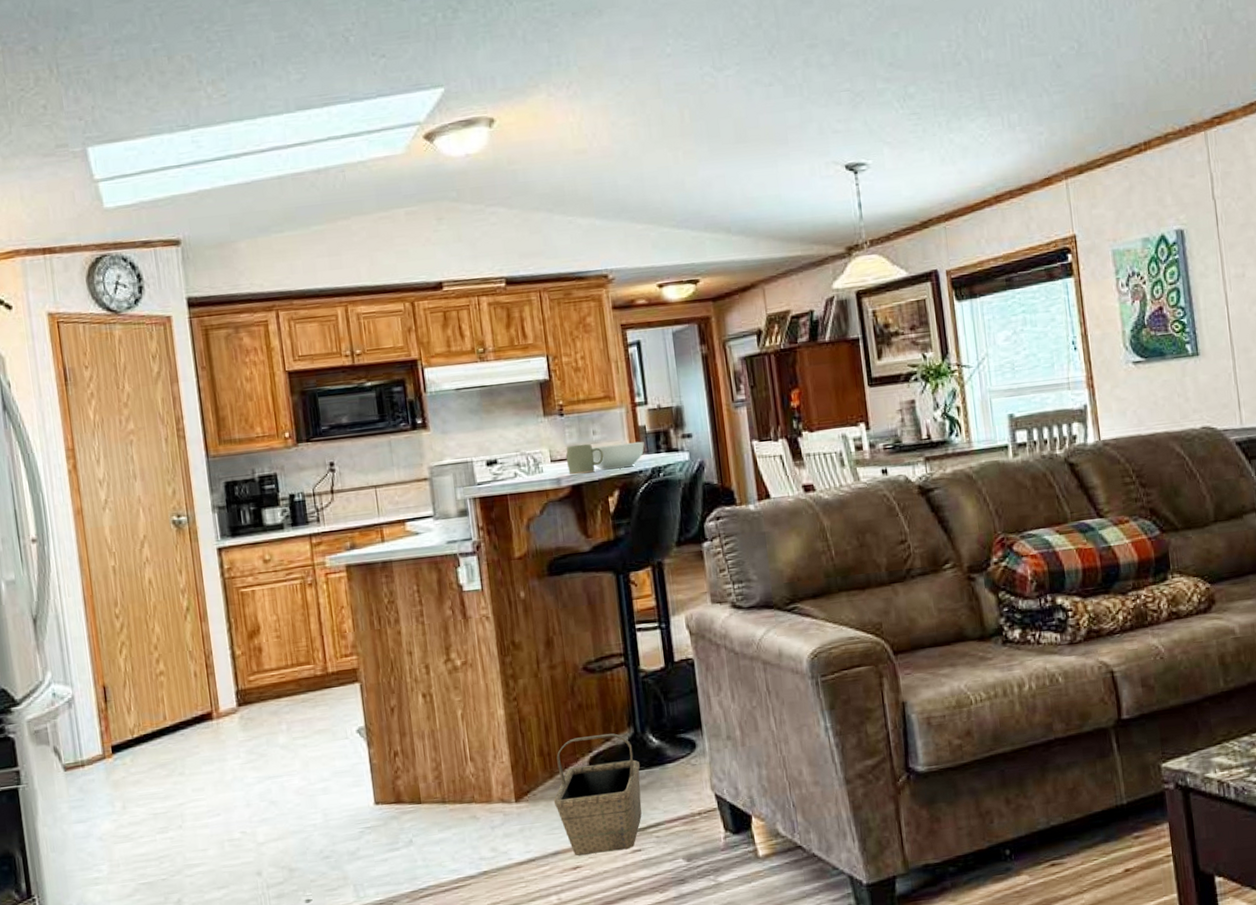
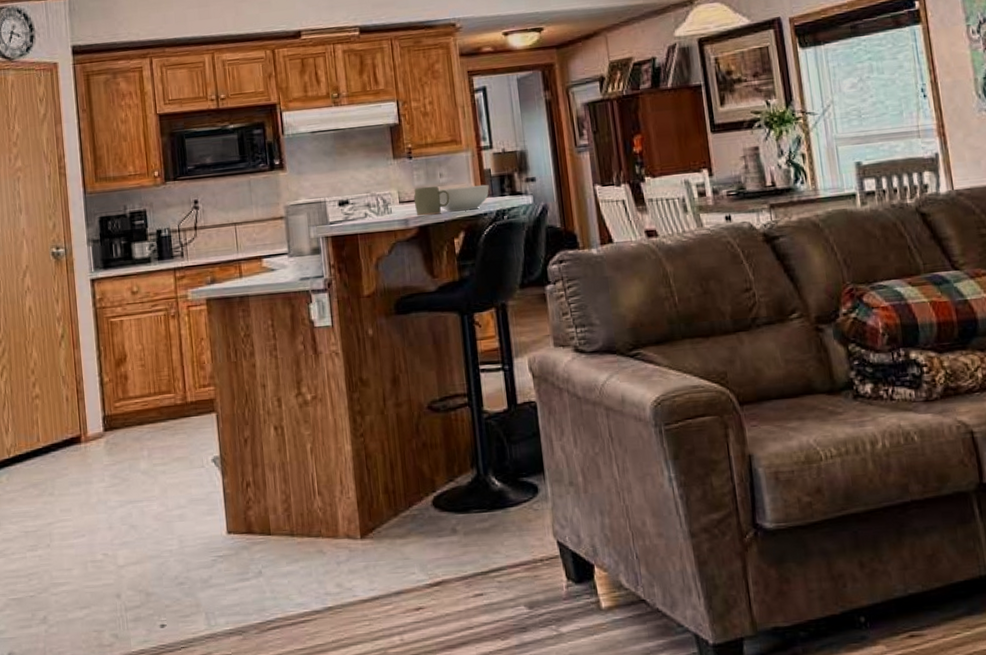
basket: present [553,733,642,856] -> none [397,473,484,596]

